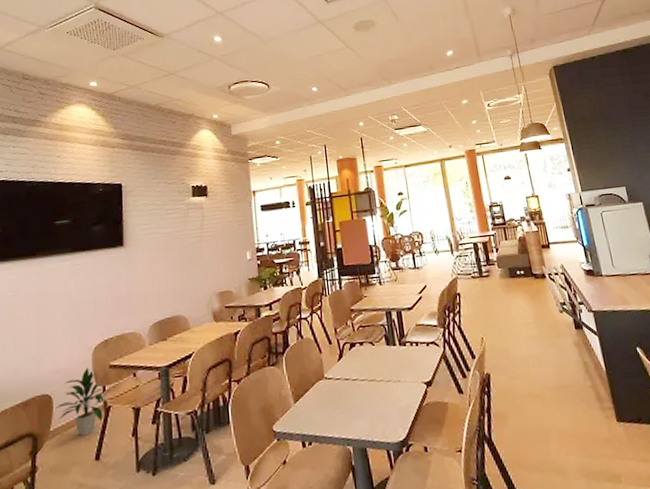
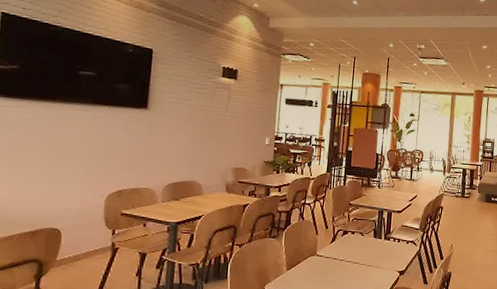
indoor plant: present [55,367,106,436] -> none [63,211,115,269]

